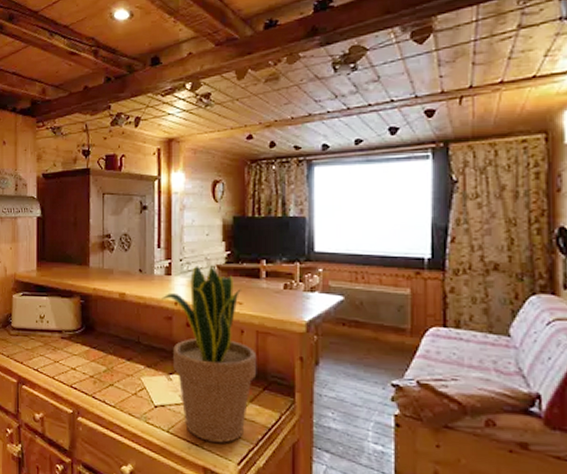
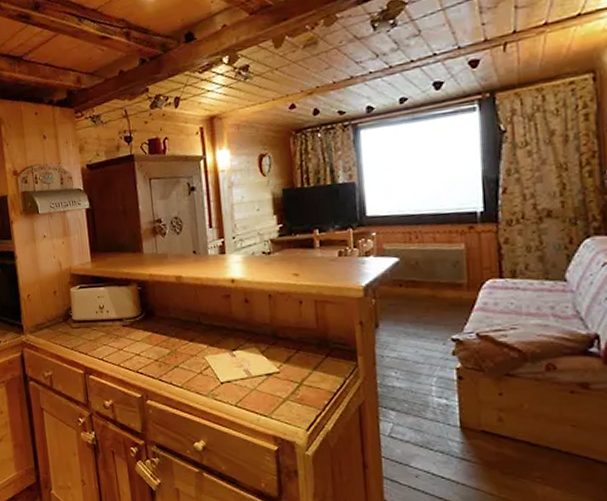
potted plant: present [162,266,257,443] -> none [218,241,318,411]

